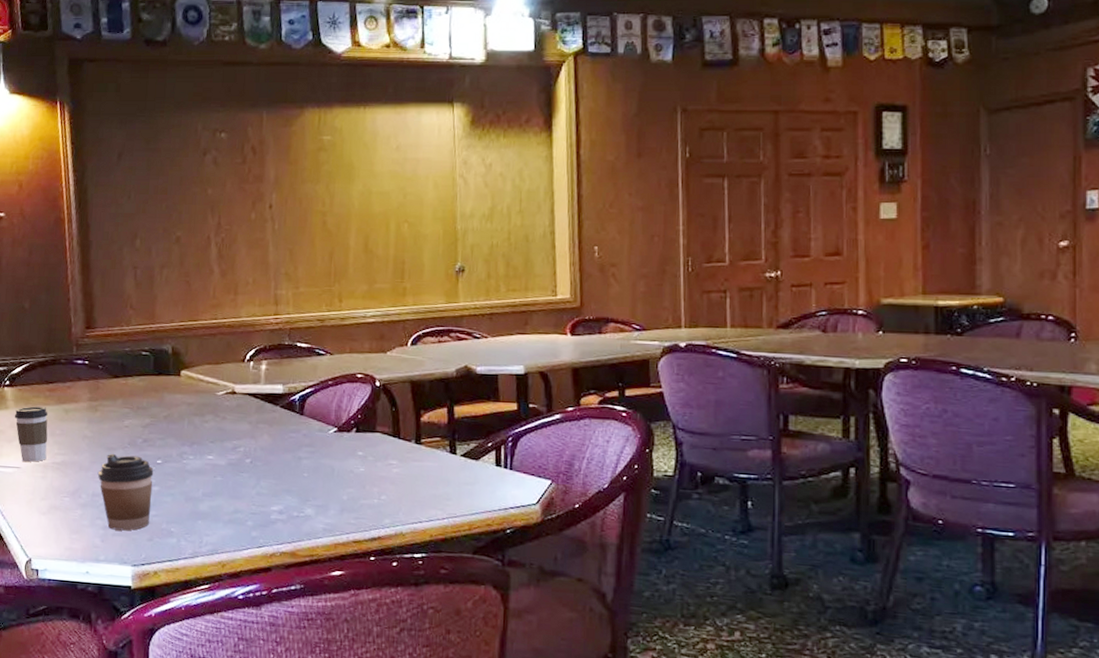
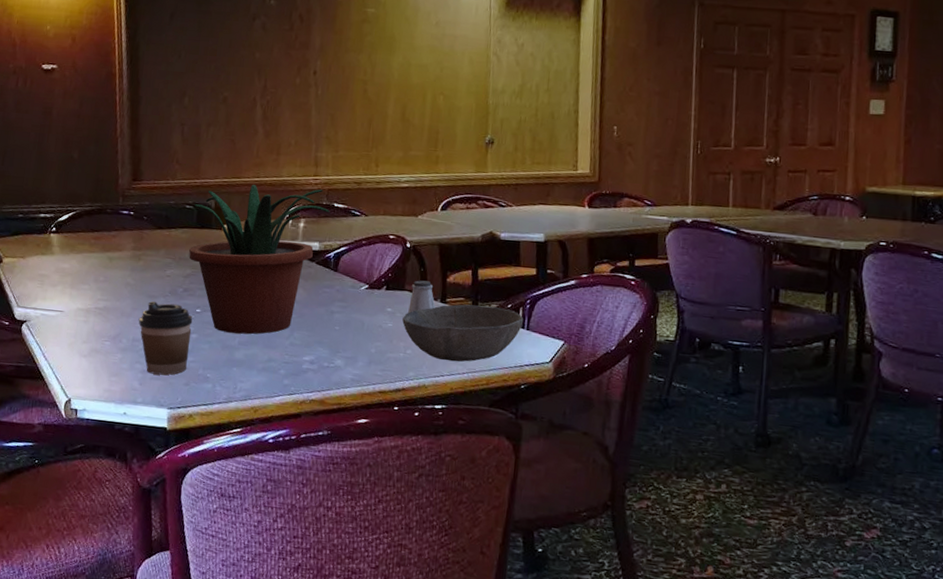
coffee cup: present [14,406,48,462] -> none [59,253,93,307]
potted plant: none [147,327,292,485] -> present [189,185,329,334]
bowl: none [375,444,506,507] -> present [402,304,524,362]
saltshaker: none [381,420,410,456] -> present [408,280,436,313]

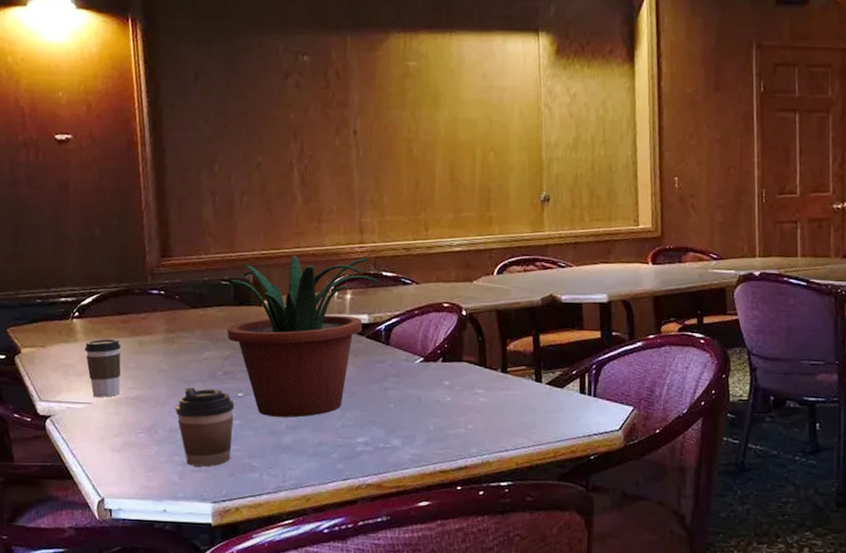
coffee cup: none [59,253,93,307] -> present [84,339,121,397]
bowl: present [402,304,524,362] -> none [461,373,590,435]
saltshaker: present [408,280,436,313] -> none [467,350,496,385]

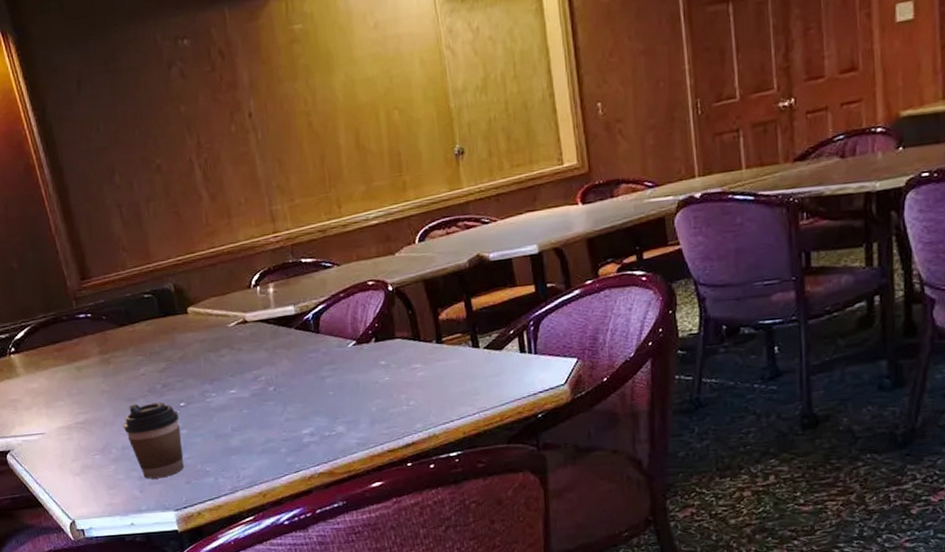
coffee cup: present [84,339,121,397] -> none [27,368,69,427]
potted plant: present [227,256,377,418] -> none [153,247,298,422]

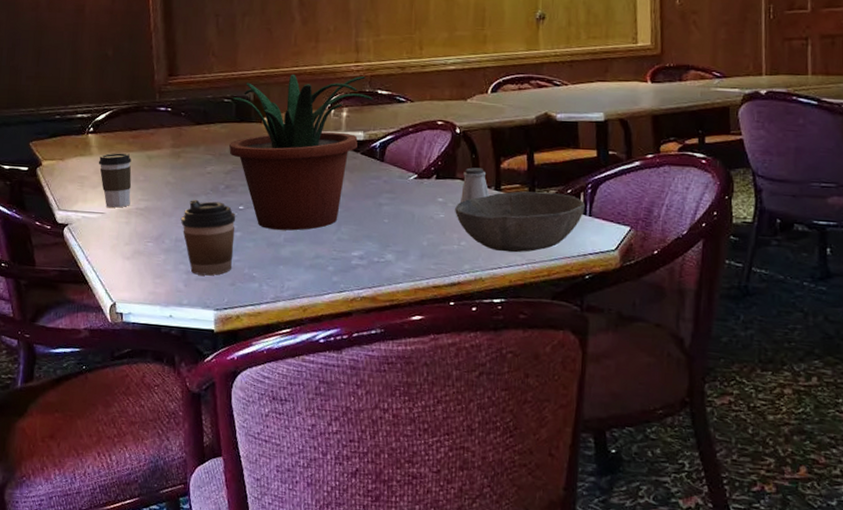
coffee cup: none [27,368,69,427] -> present [98,153,132,208]
potted plant: none [153,247,298,422] -> present [229,75,373,231]
bowl: none [399,335,530,405] -> present [455,191,586,253]
saltshaker: none [401,323,432,362] -> present [461,167,490,203]

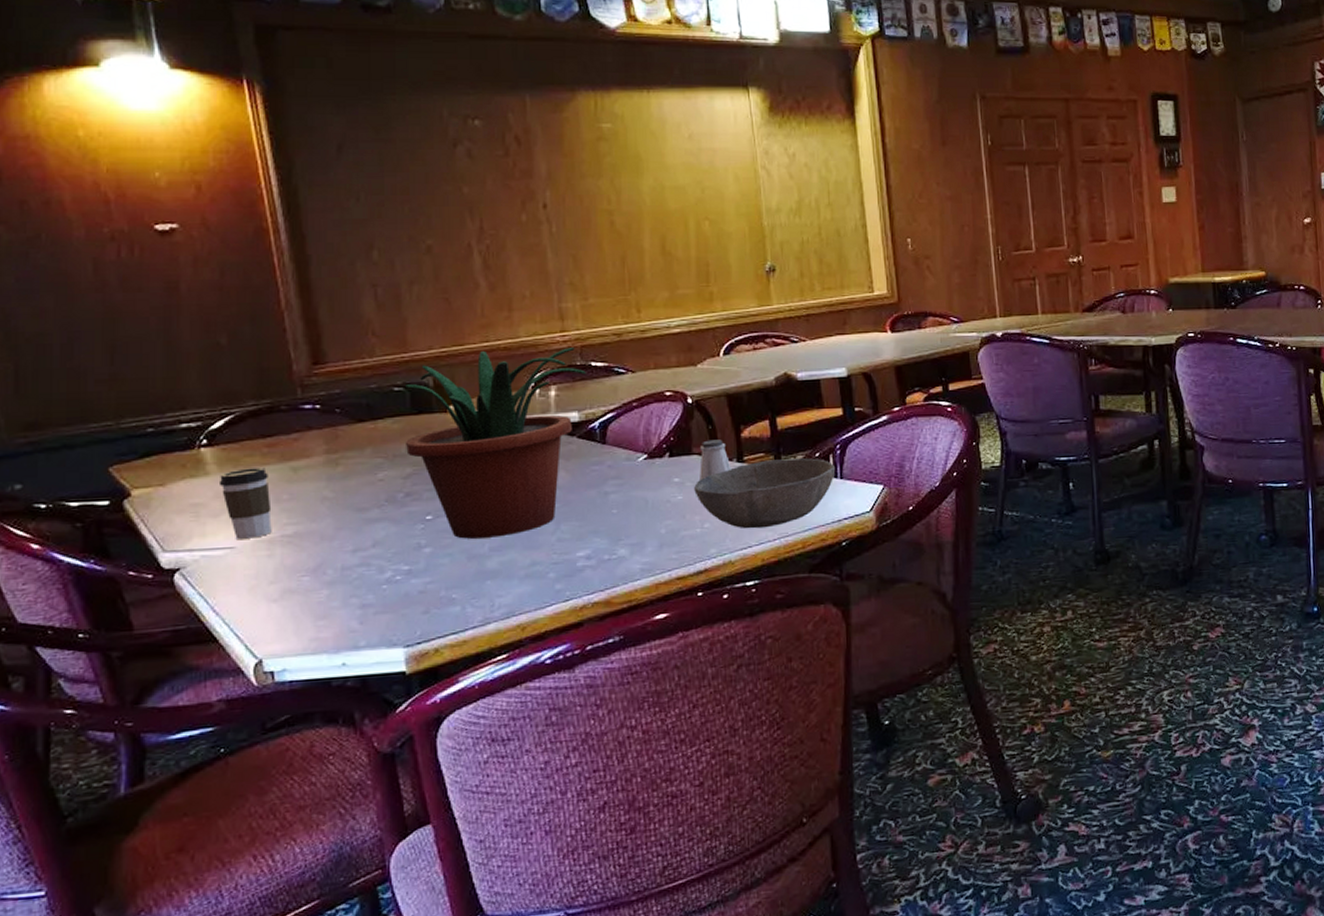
coffee cup: present [180,199,236,276] -> none [346,514,424,608]

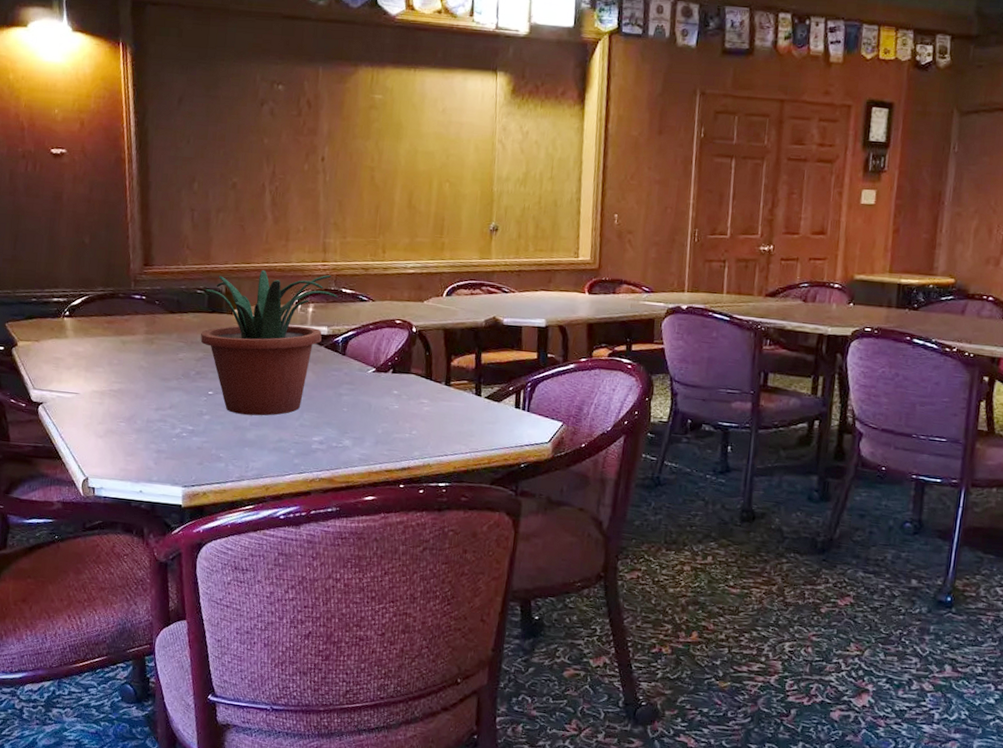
coffee cup: present [218,467,272,539] -> none [73,336,106,389]
bowl: present [694,458,836,529] -> none [408,387,525,442]
saltshaker: present [699,439,732,480] -> none [414,363,440,395]

